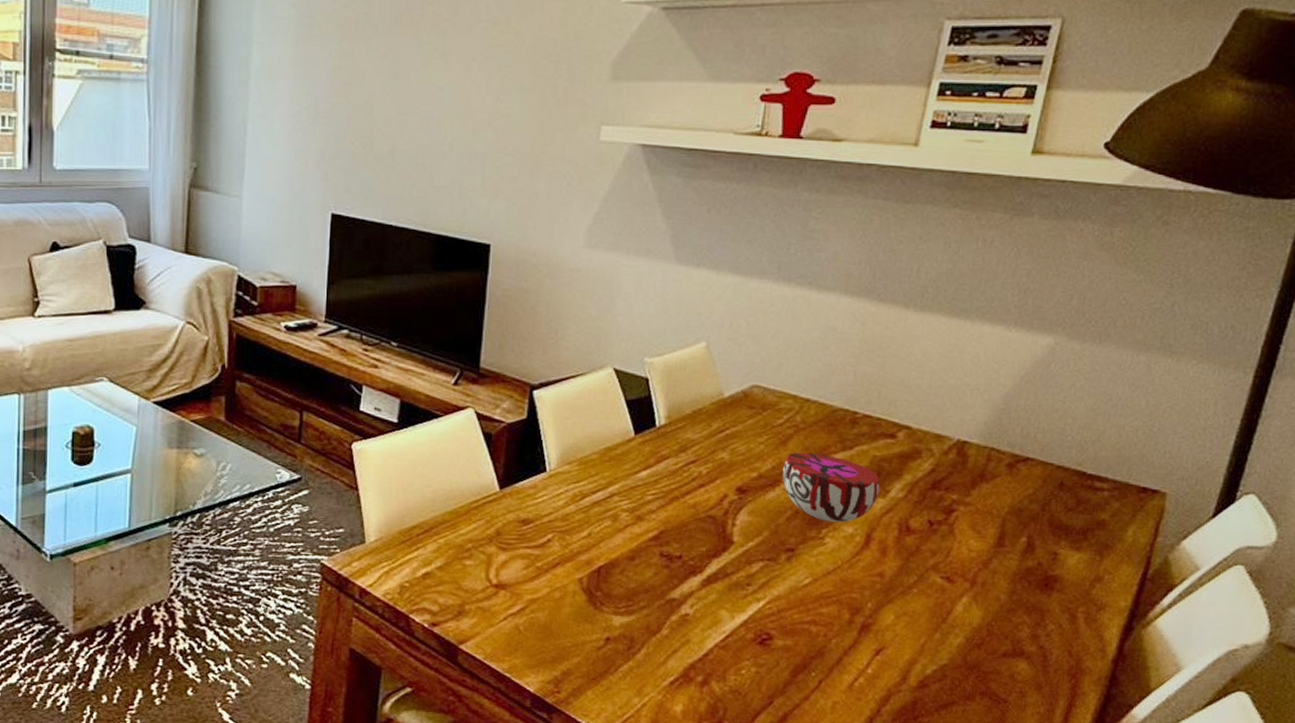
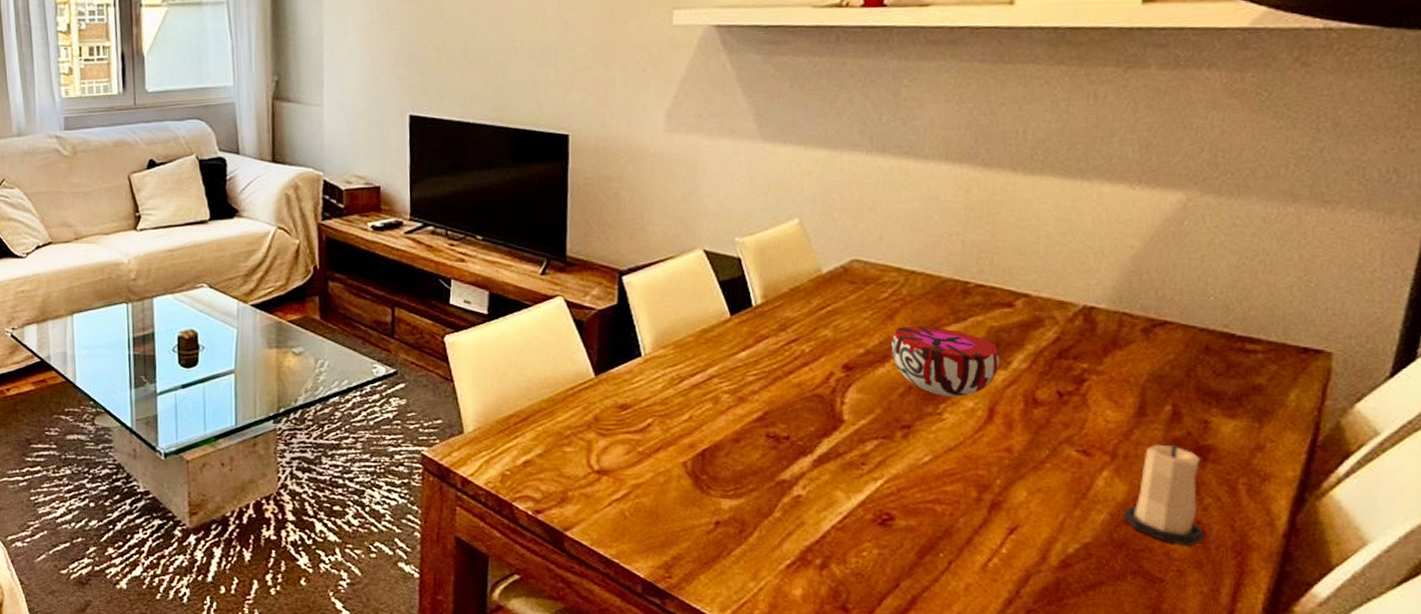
candle: none [977,573,1048,669] -> present [1123,444,1205,546]

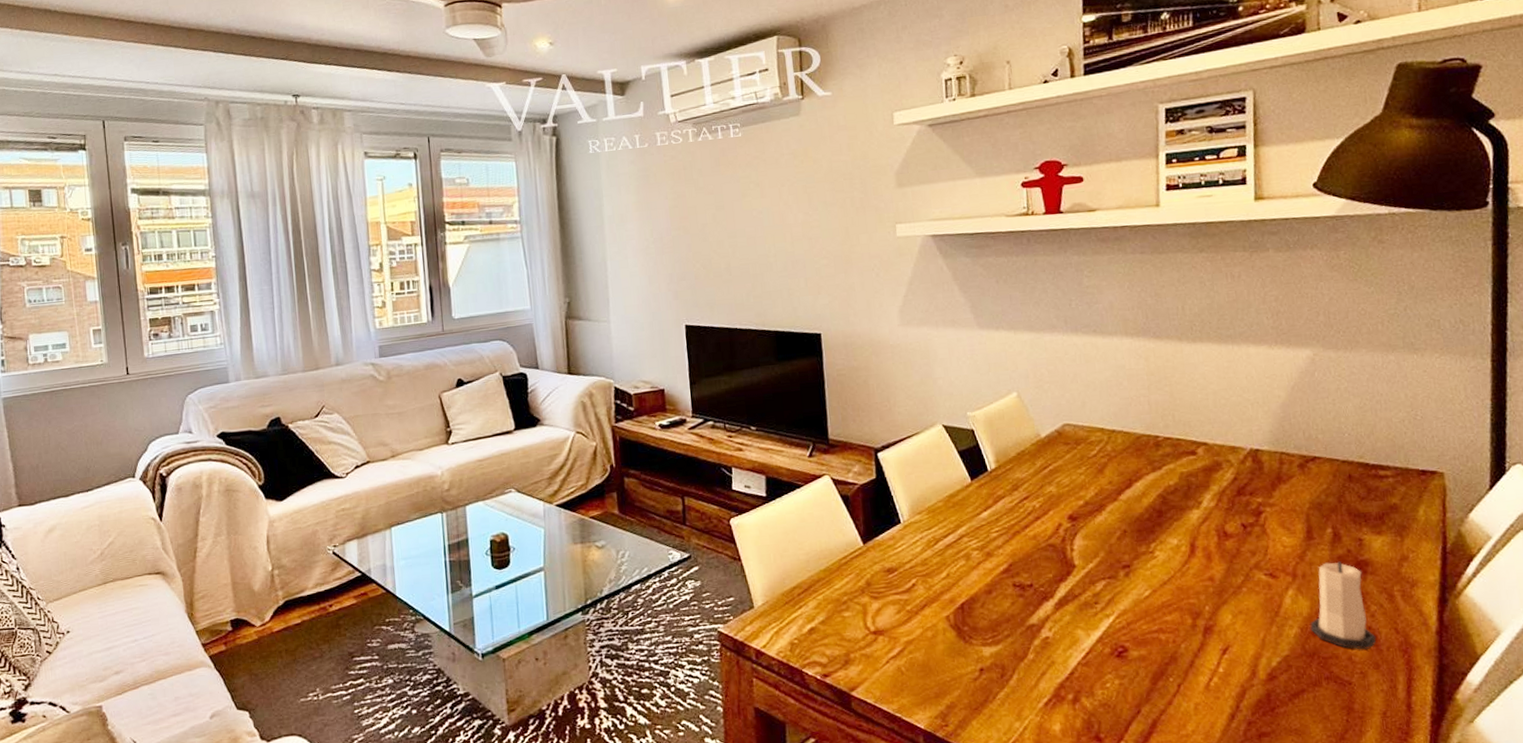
decorative bowl: present [892,326,1000,397] -> none [1104,476,1193,537]

